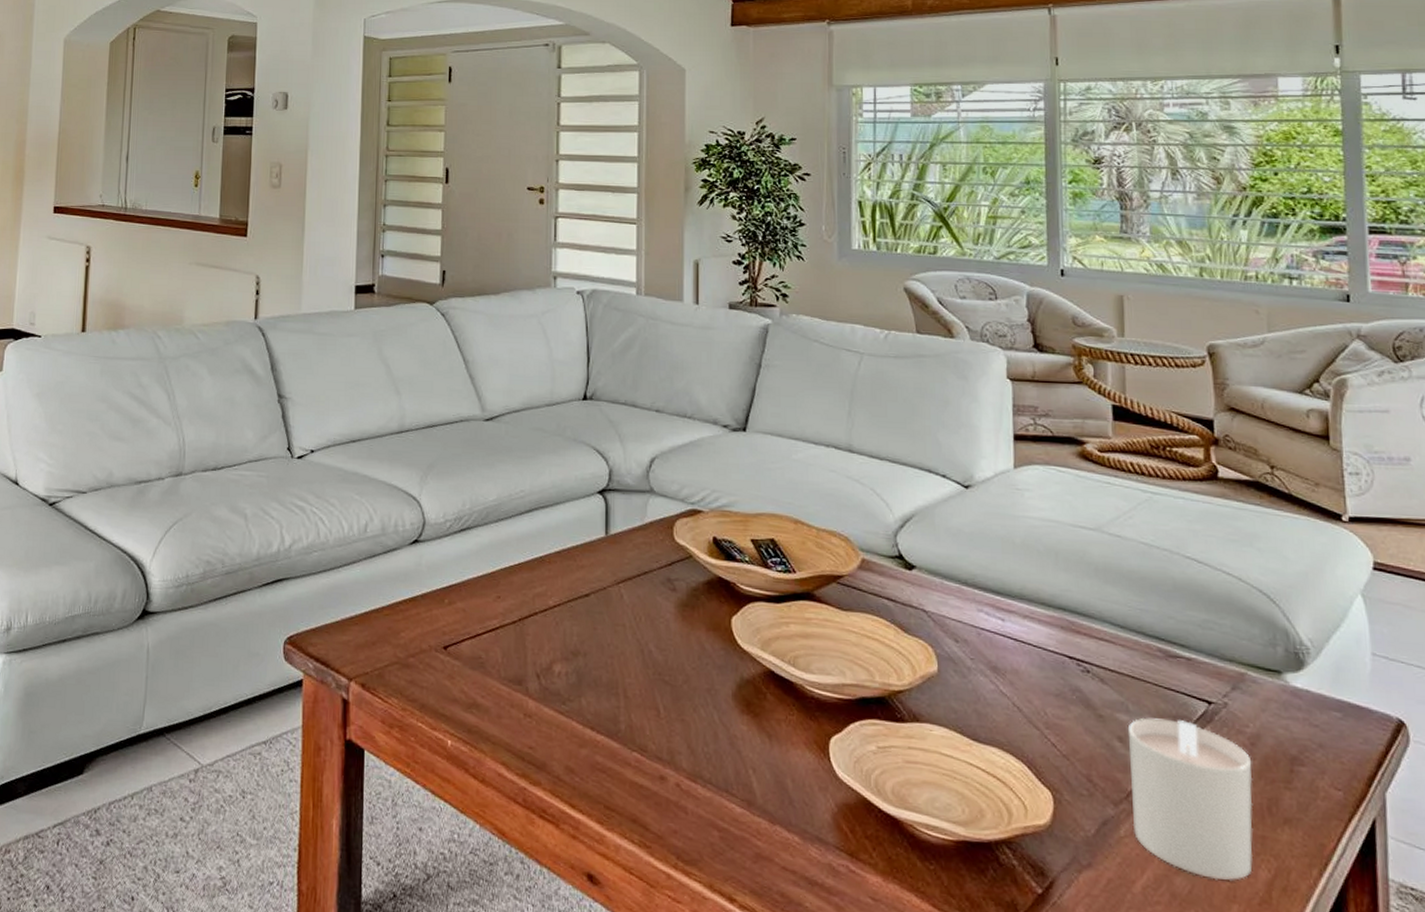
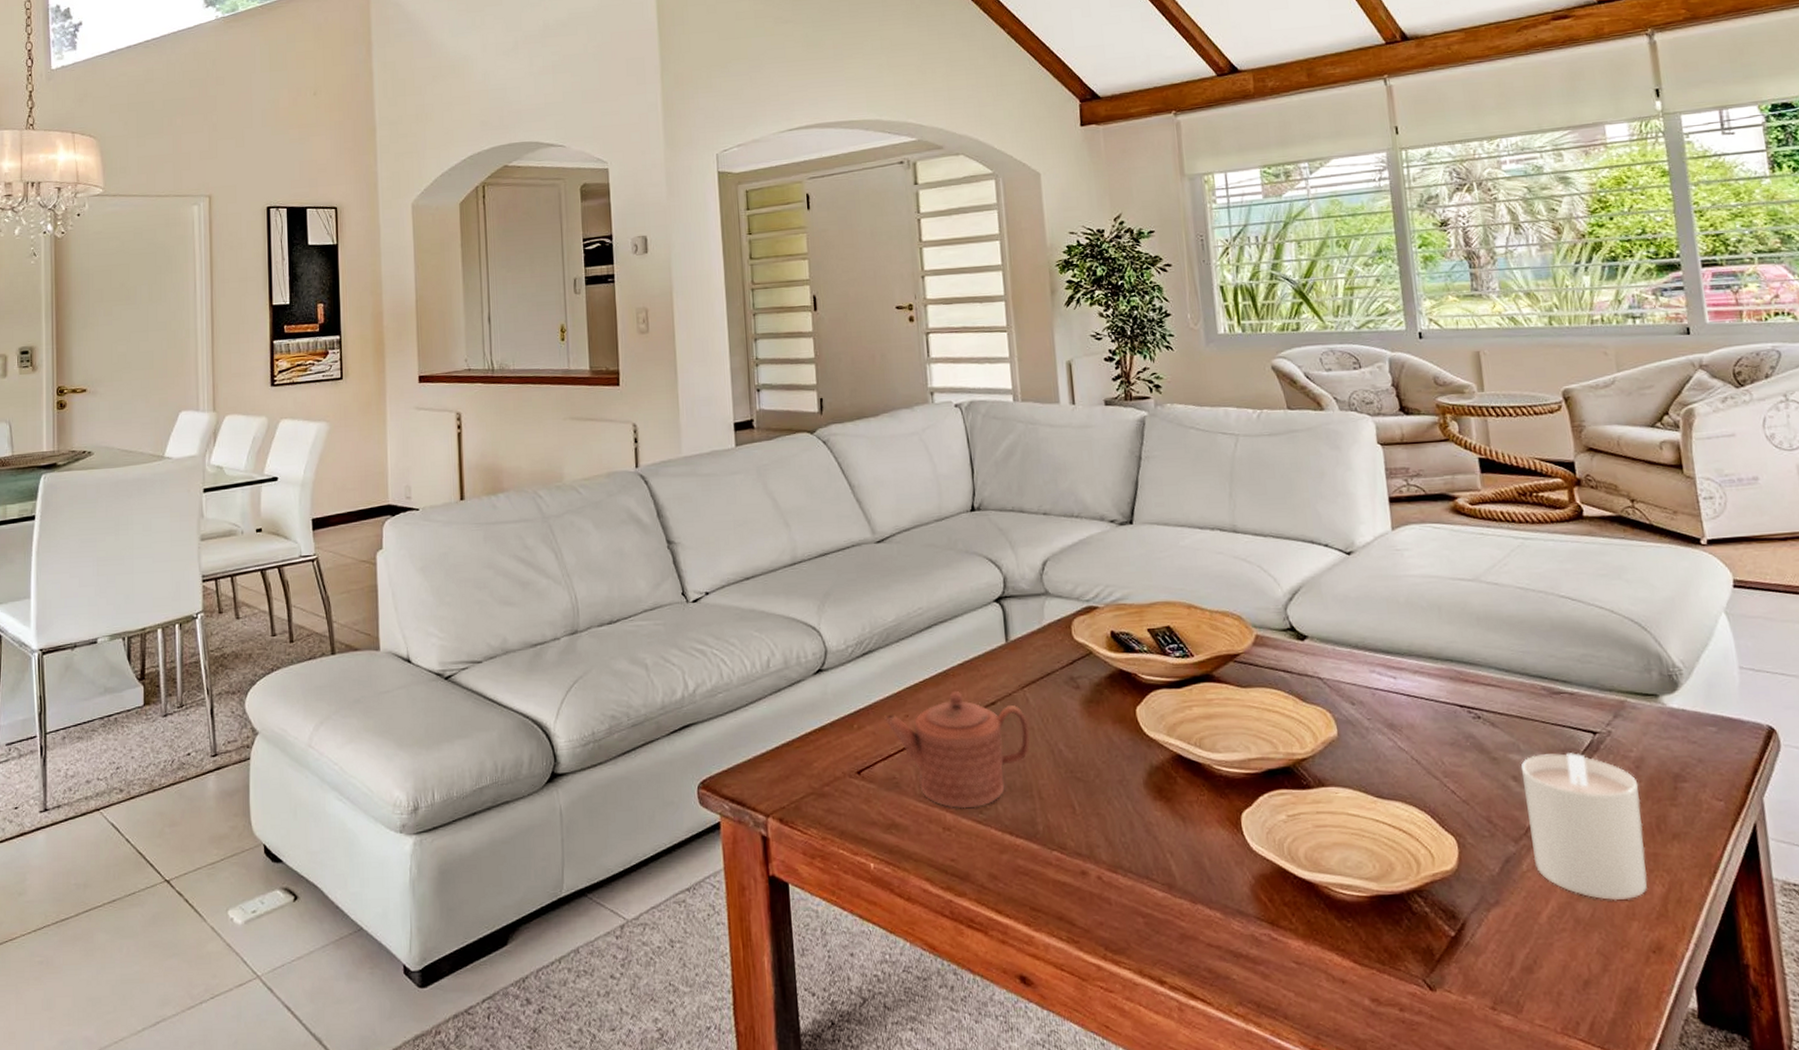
teapot: none [476,577,621,698] -> present [884,690,1030,809]

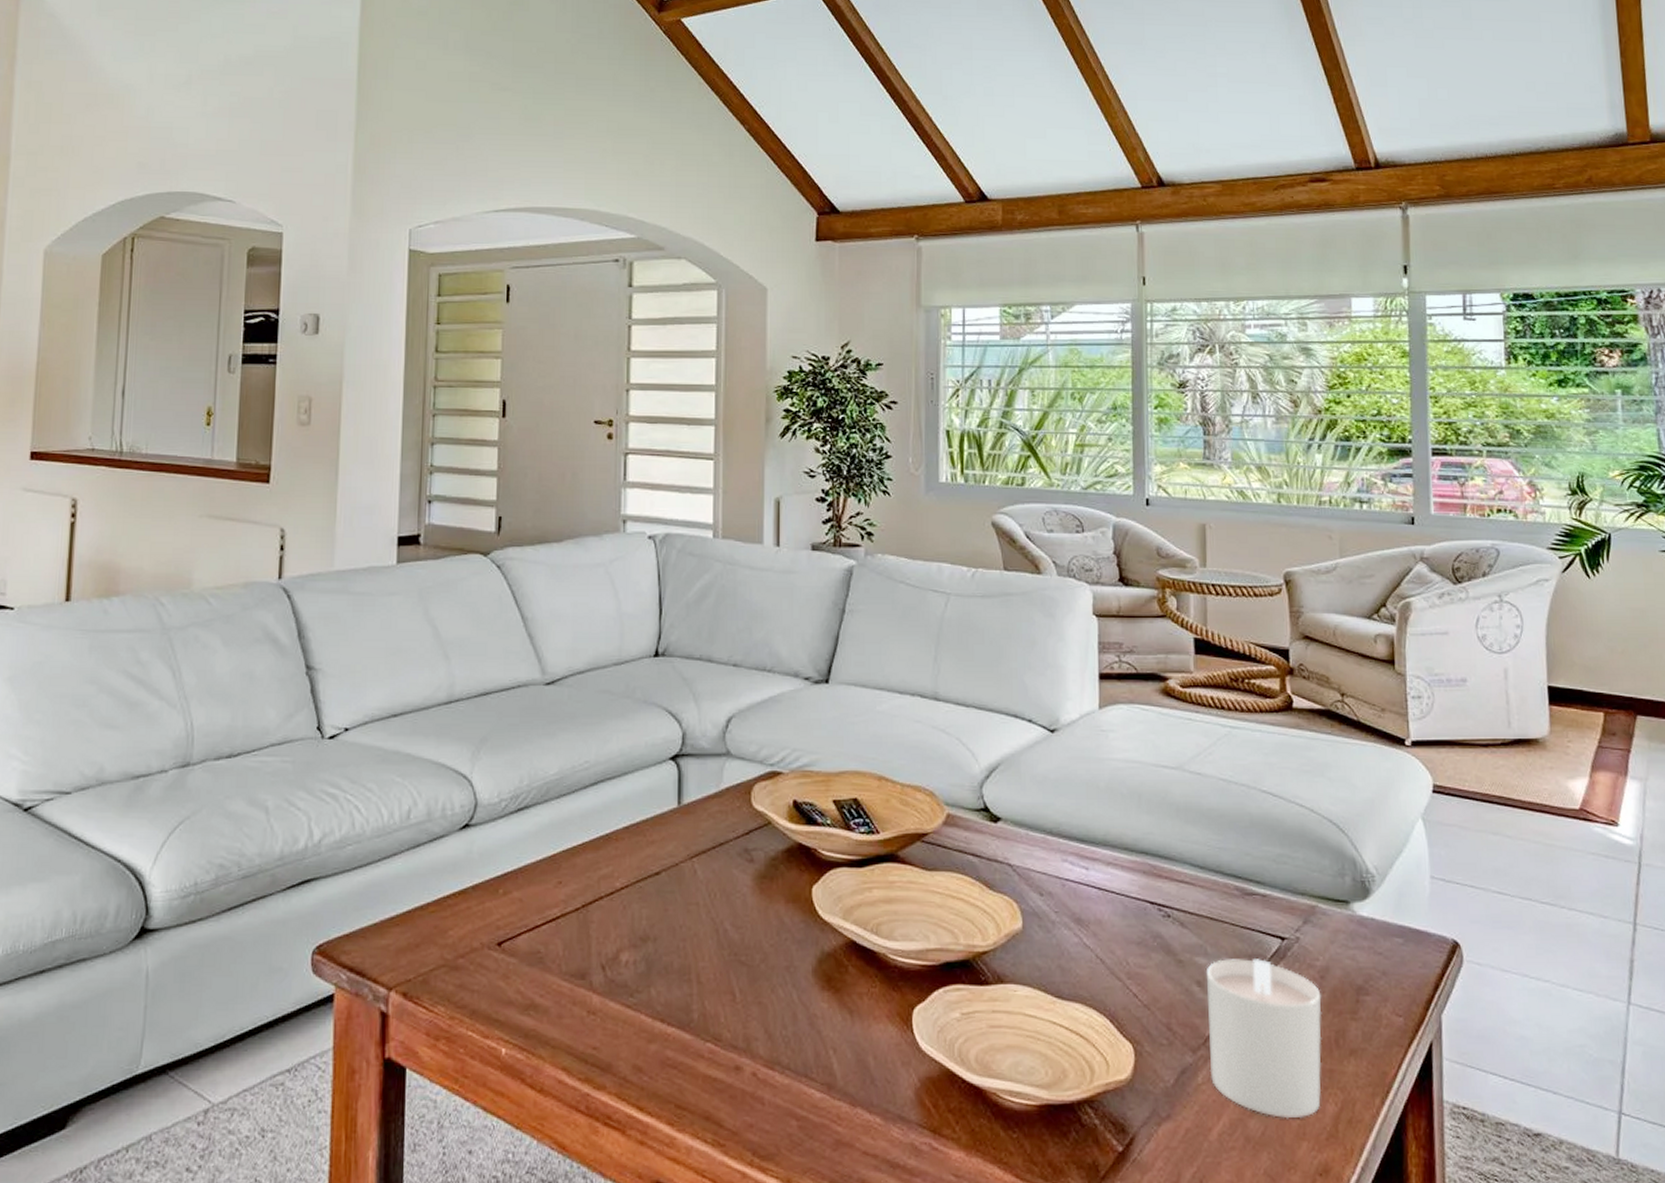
teapot: present [884,690,1030,809] -> none [534,856,694,991]

